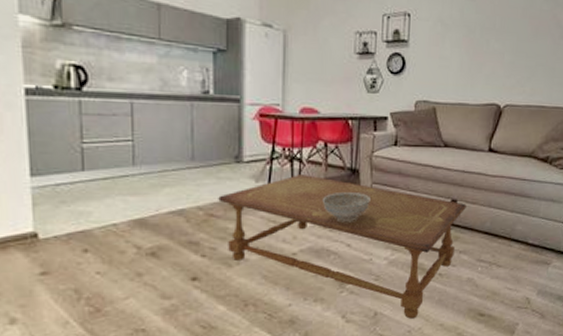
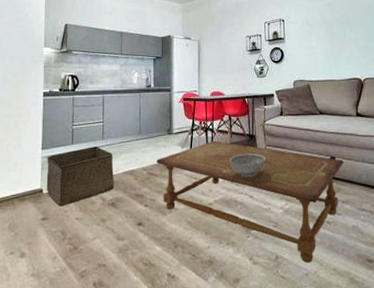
storage bin: none [41,175,154,257] -> present [46,146,114,206]

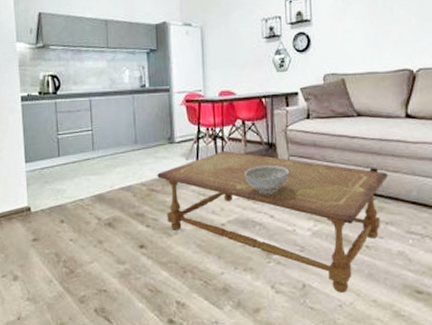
storage bin: present [46,146,114,206] -> none [32,159,110,226]

